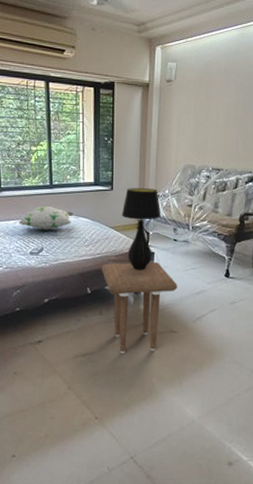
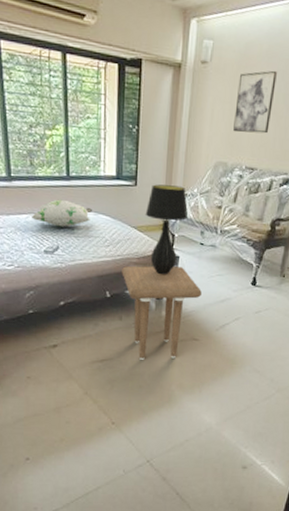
wall art: none [199,83,235,139] -> present [233,70,277,134]

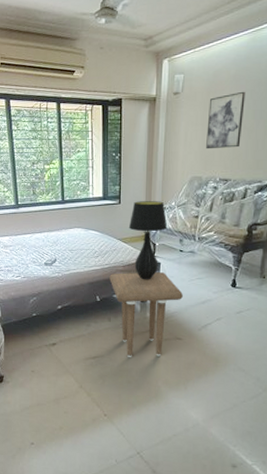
decorative pillow: present [32,199,92,227] -> none [35,220,83,243]

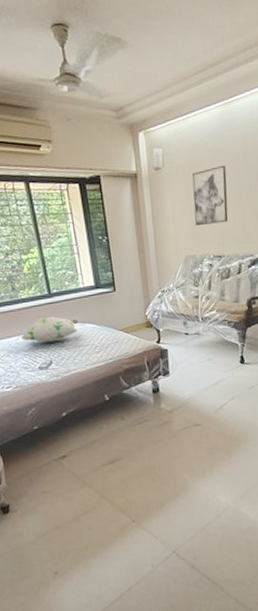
decorative pillow: none [35,220,83,243] -> present [22,316,78,343]
side table: present [109,272,183,357] -> none [115,359,195,454]
table lamp: present [128,201,168,280] -> none [128,284,170,370]

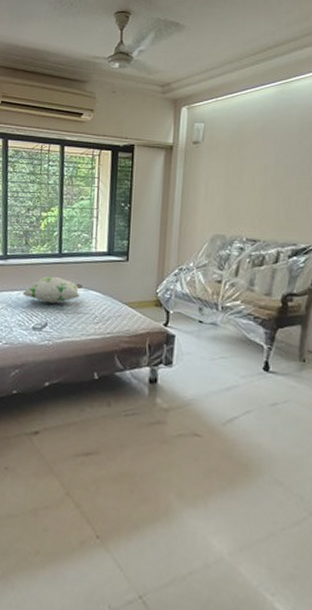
wall art: present [192,165,228,226] -> none [230,144,274,205]

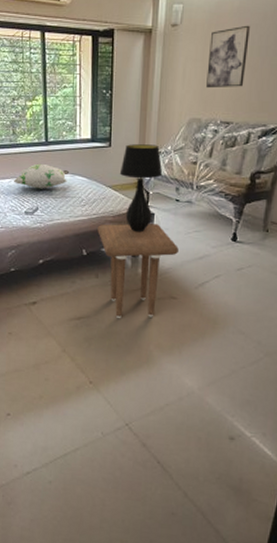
side table: none [111,344,202,458] -> present [97,224,179,318]
table lamp: none [137,259,185,356] -> present [119,144,163,233]
wall art: none [230,144,274,205] -> present [206,25,250,89]

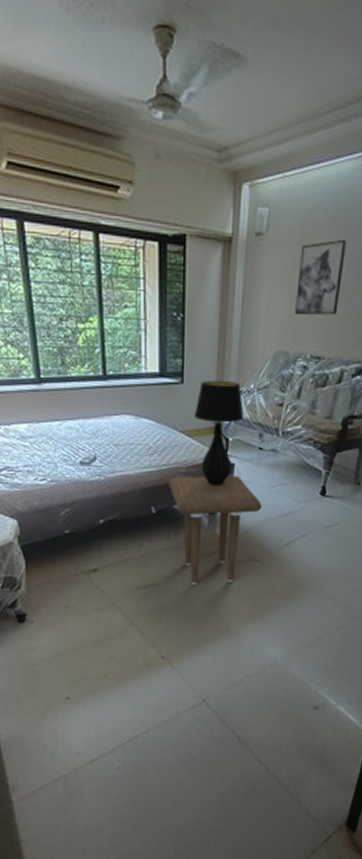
decorative pillow: present [14,163,69,189] -> none [65,402,133,434]

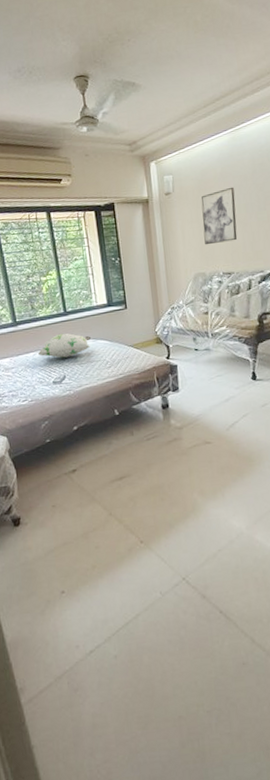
decorative pillow: none [65,402,133,434] -> present [38,333,91,358]
side table: present [168,476,262,585] -> none [126,374,205,472]
table lamp: present [193,381,244,486] -> none [138,301,179,386]

